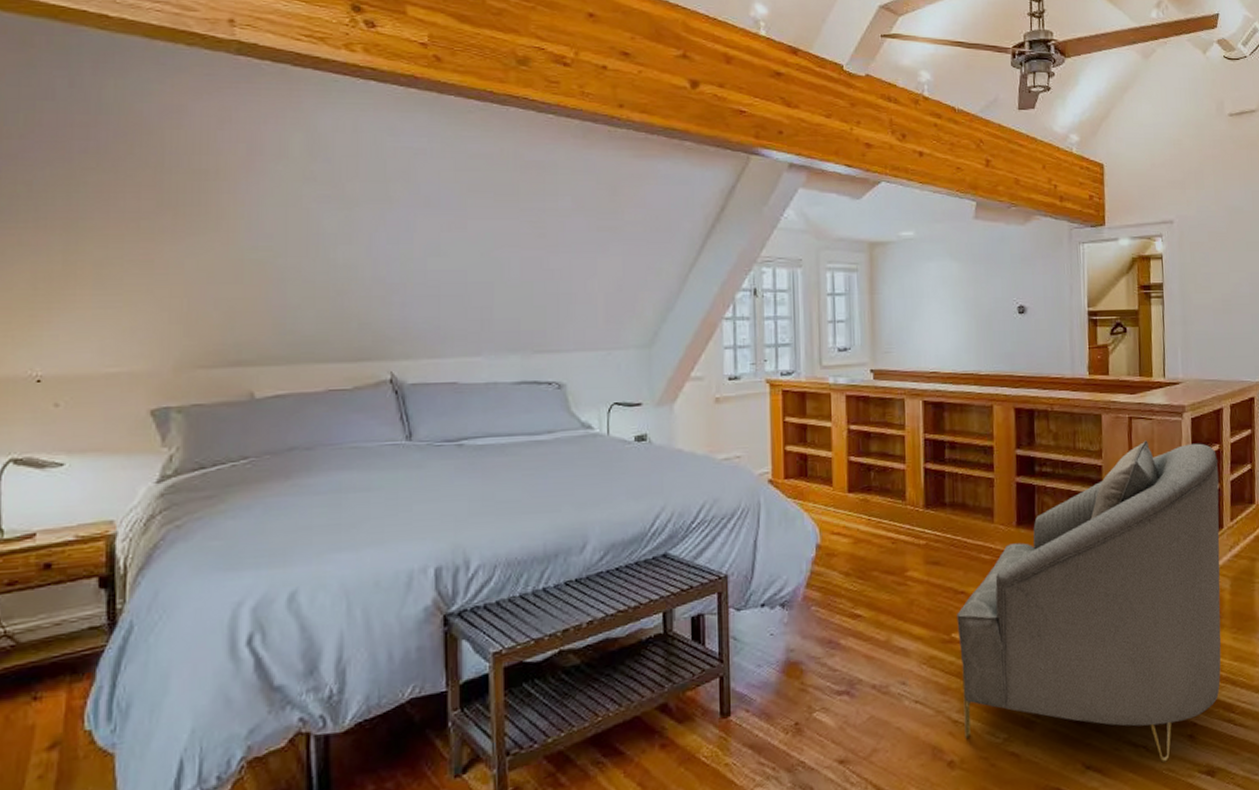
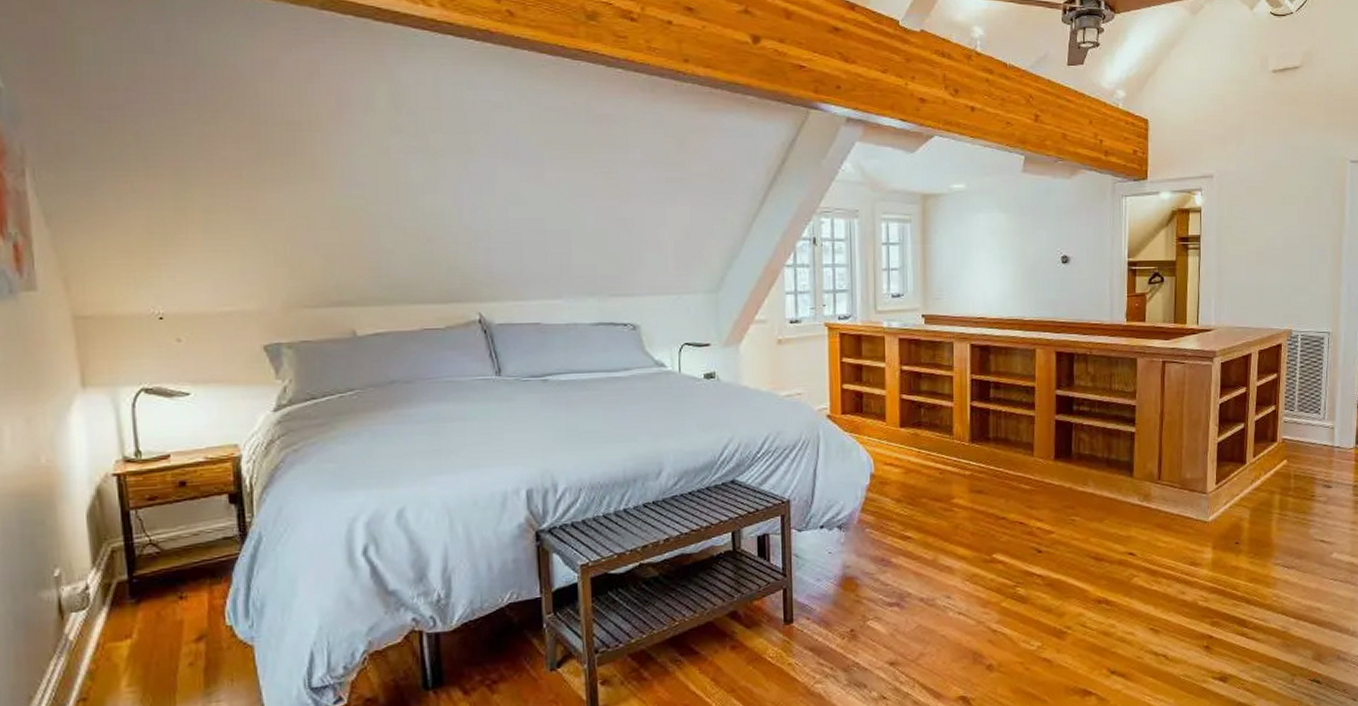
armchair: present [957,440,1221,762] -> none [998,383,1245,669]

